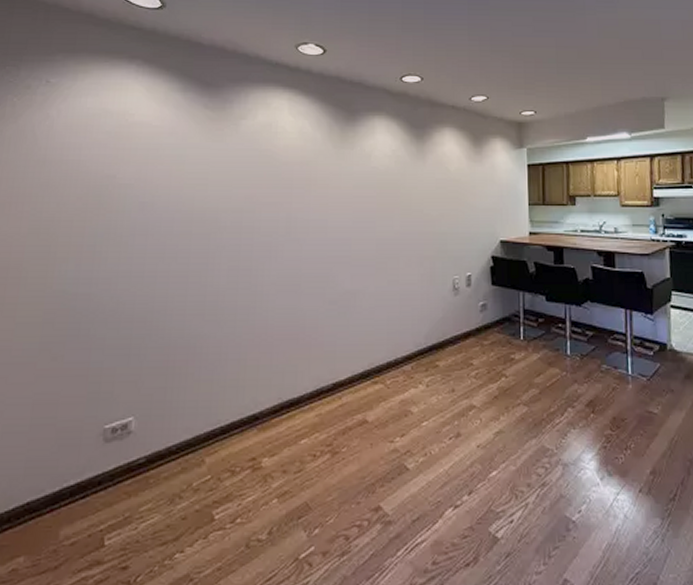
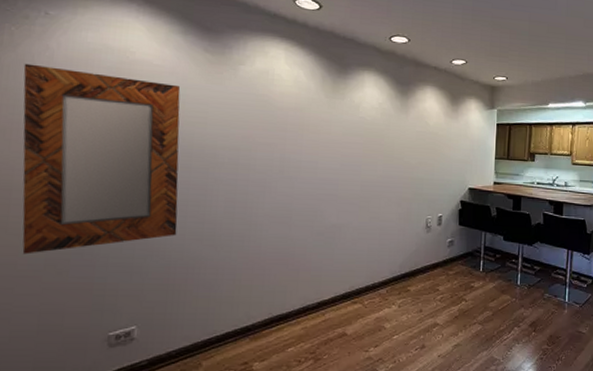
home mirror: none [17,134,180,339] -> present [22,63,181,255]

